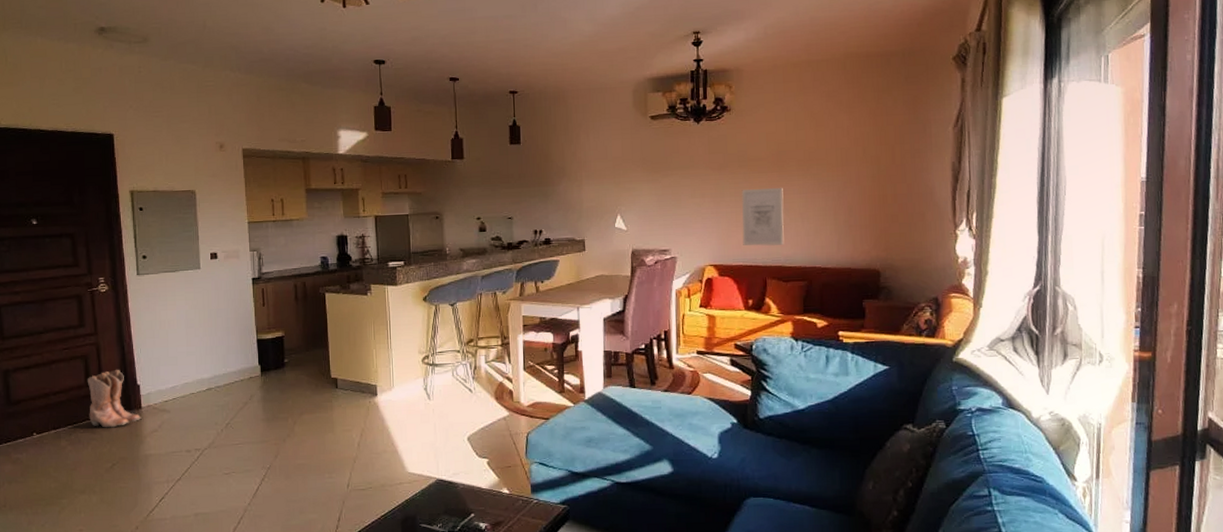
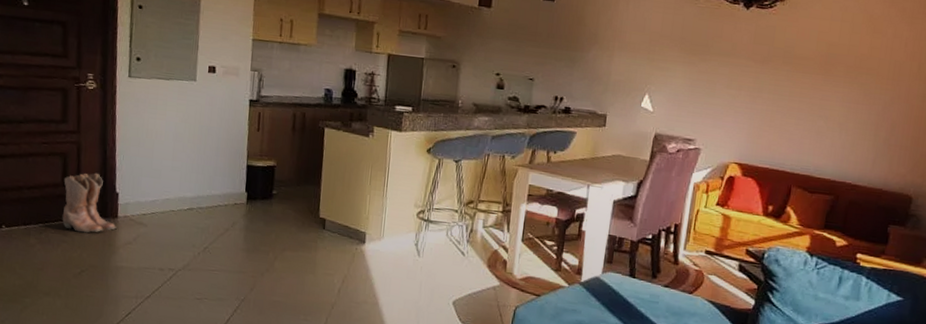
wall art: present [742,187,784,246] -> none [773,88,826,154]

